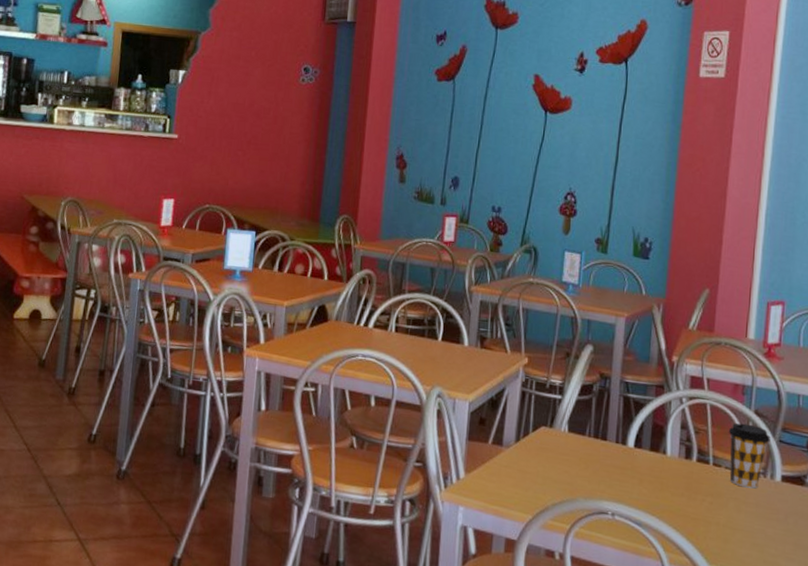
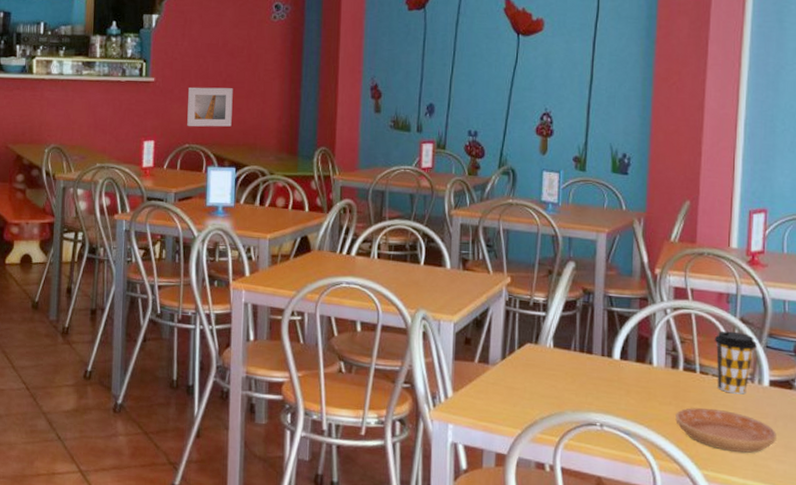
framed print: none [208,146,257,189] -> present [187,87,233,127]
saucer: none [687,499,787,549] -> present [675,407,776,453]

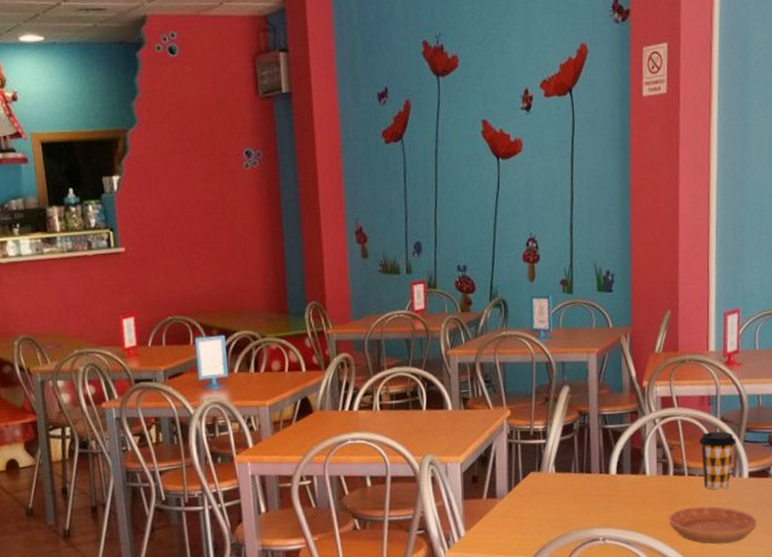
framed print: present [187,87,233,127] -> none [164,249,215,298]

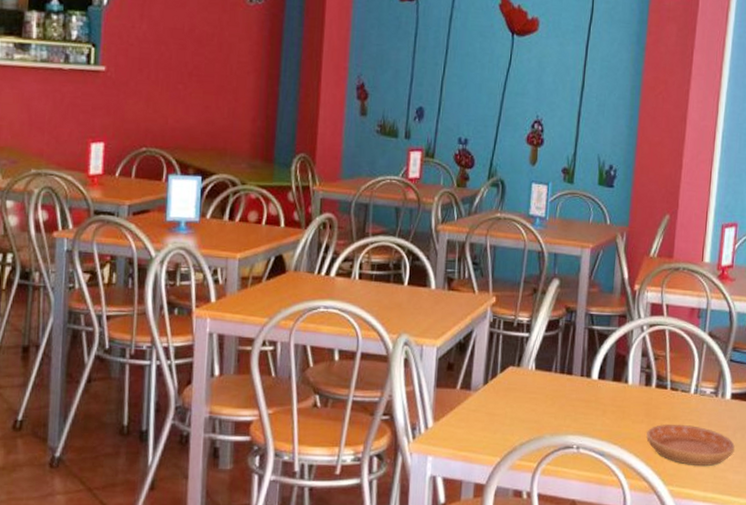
coffee cup: present [699,431,736,490] -> none [684,346,722,409]

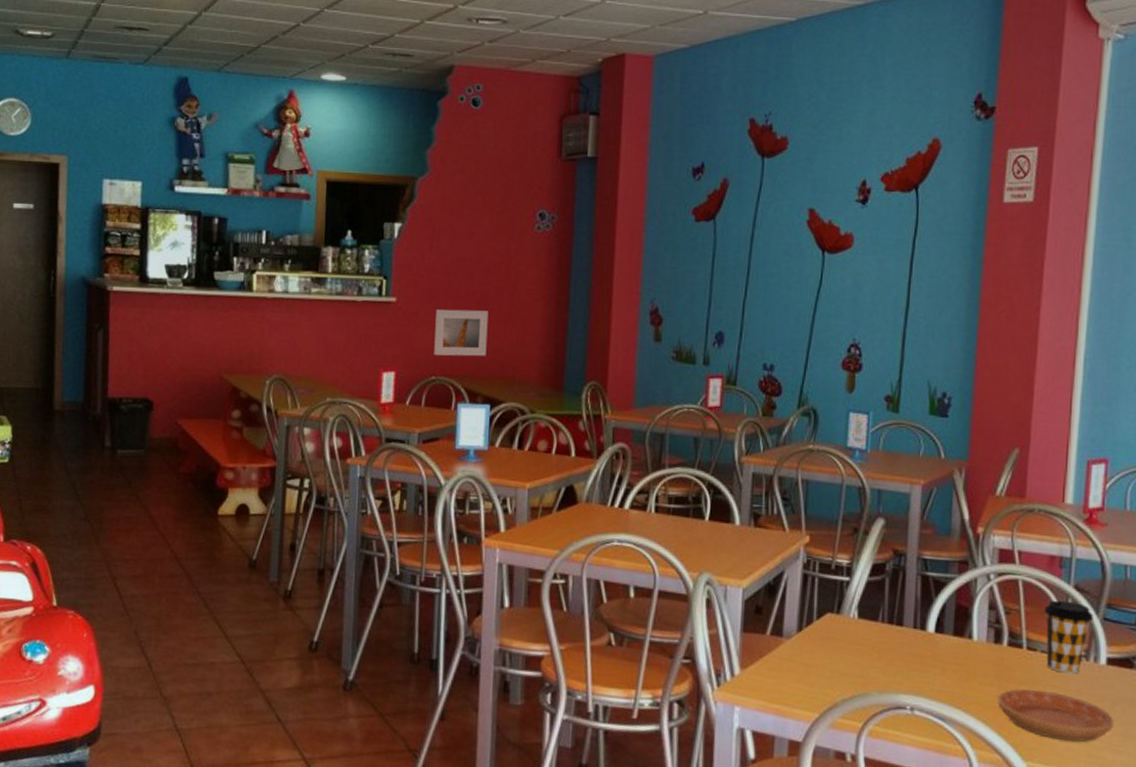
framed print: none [144,79,201,128] -> present [434,309,489,357]
coffee cup: none [684,346,722,409] -> present [1044,600,1093,674]

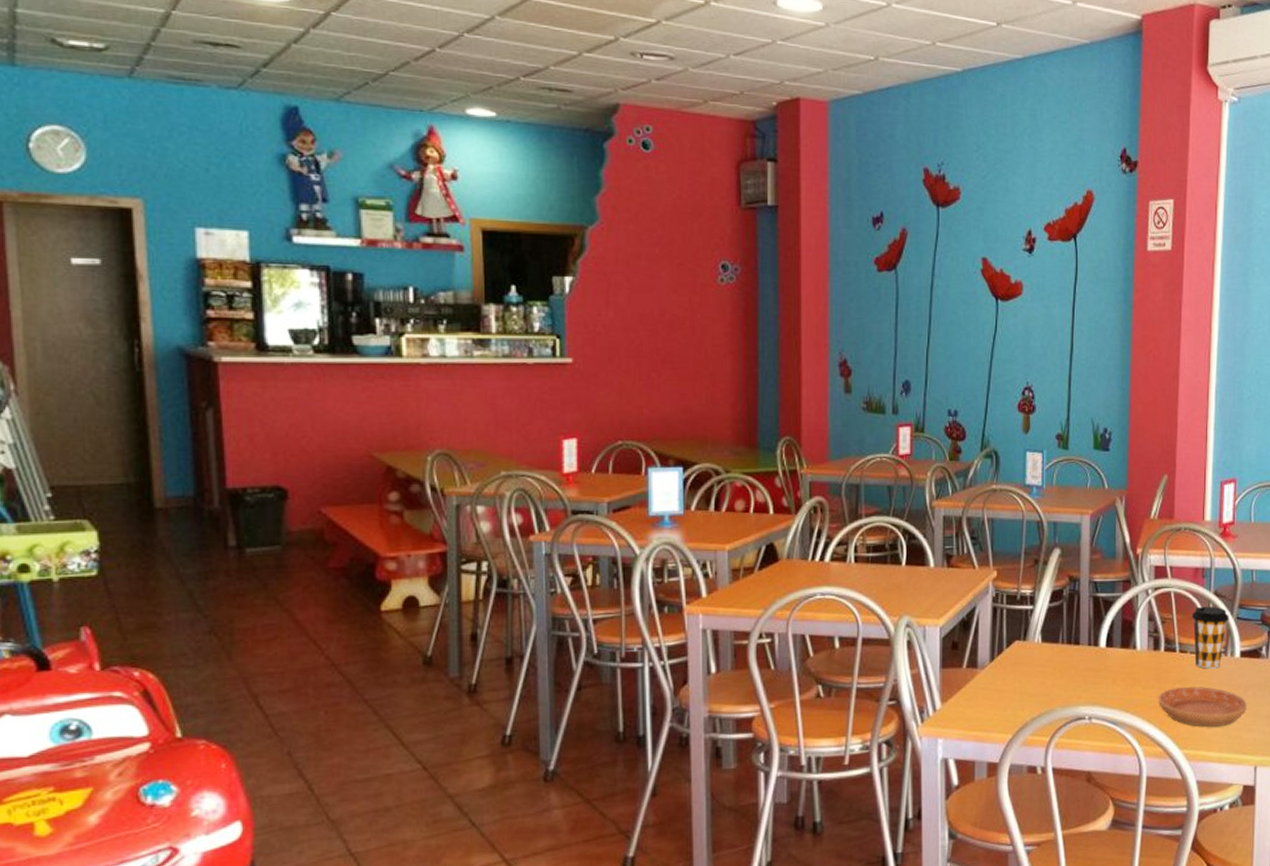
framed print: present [434,309,489,357] -> none [618,368,675,419]

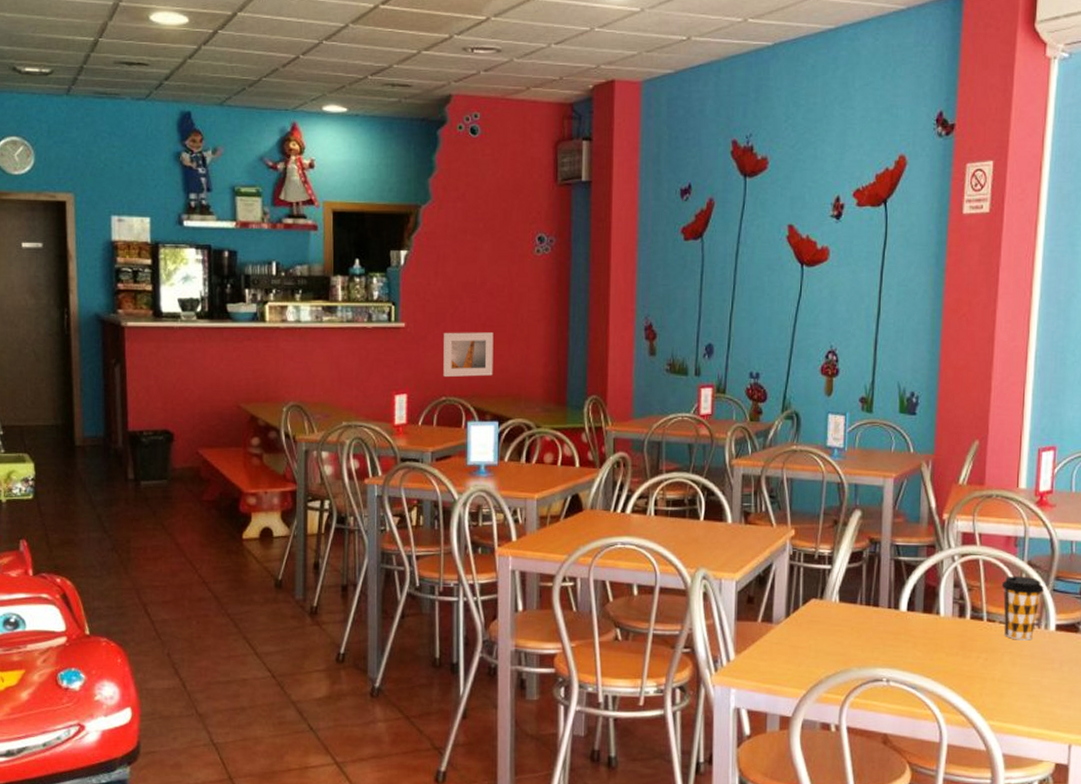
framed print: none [618,368,675,419] -> present [443,332,494,378]
saucer: present [1158,686,1247,728] -> none [962,656,1062,701]

